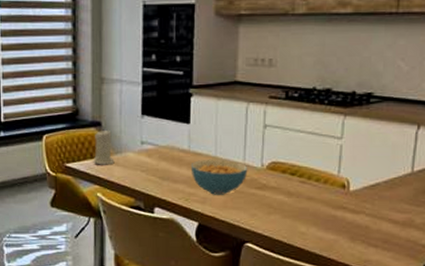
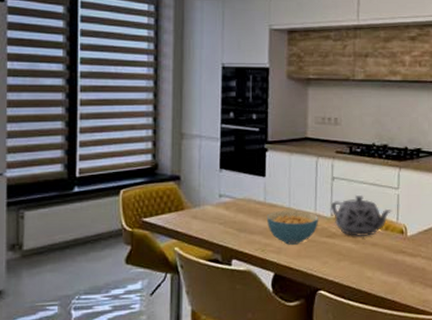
candle: present [93,129,115,165] -> none [171,183,193,219]
teapot: none [262,144,333,190] -> present [331,194,392,237]

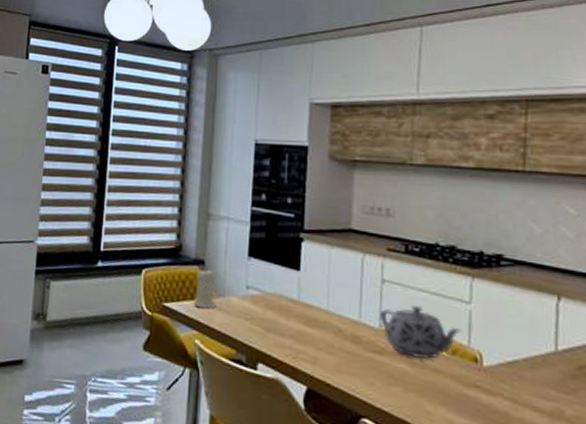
candle: none [171,183,193,219] -> present [193,268,216,309]
cereal bowl: present [267,210,319,245] -> none [301,312,365,357]

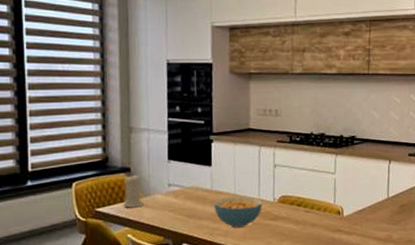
cereal bowl: none [301,312,365,357] -> present [214,196,263,228]
teapot: present [380,304,462,360] -> none [274,180,330,219]

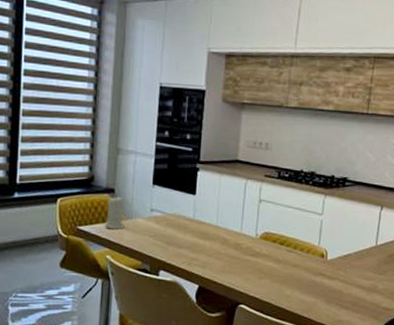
cereal bowl: present [214,196,263,228] -> none [195,227,244,261]

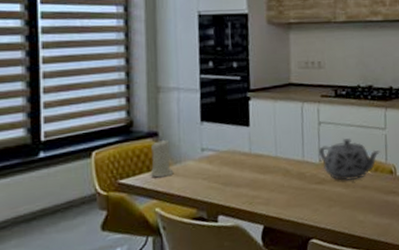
teapot: none [256,217,315,258] -> present [319,138,381,181]

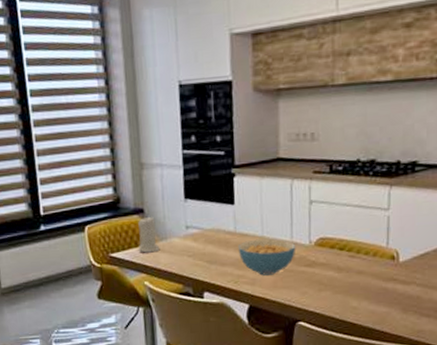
cereal bowl: none [253,158,308,195] -> present [239,239,296,276]
teapot: present [319,138,381,181] -> none [309,218,381,265]

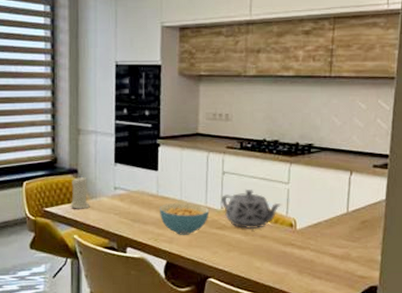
teapot: none [309,218,381,265] -> present [221,188,282,230]

